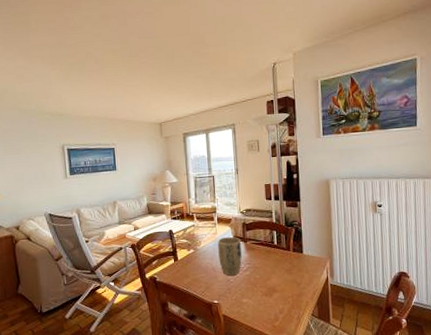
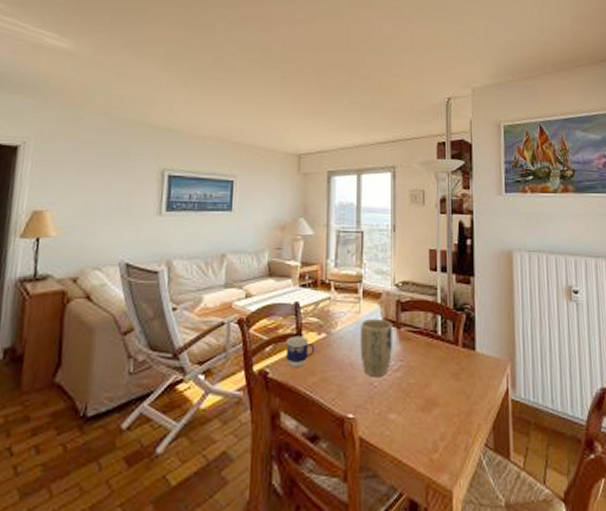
cup: none [166,252,187,273] -> present [286,336,315,367]

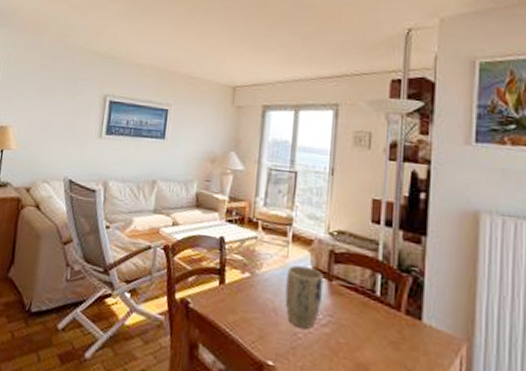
cup: present [286,336,315,367] -> none [208,270,238,303]

